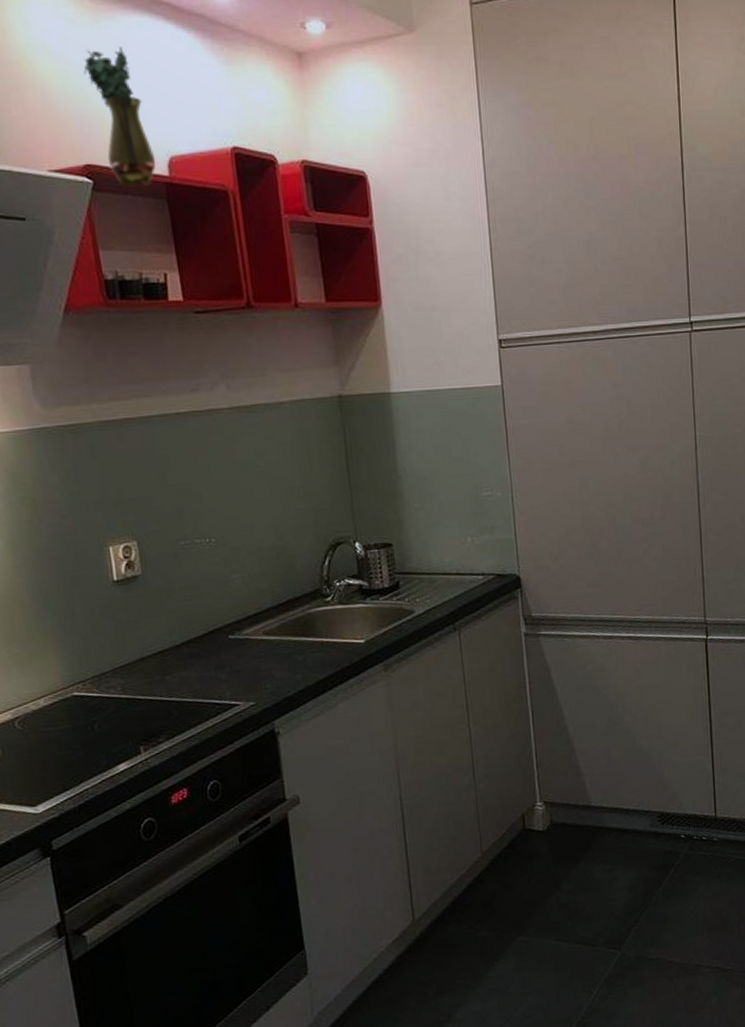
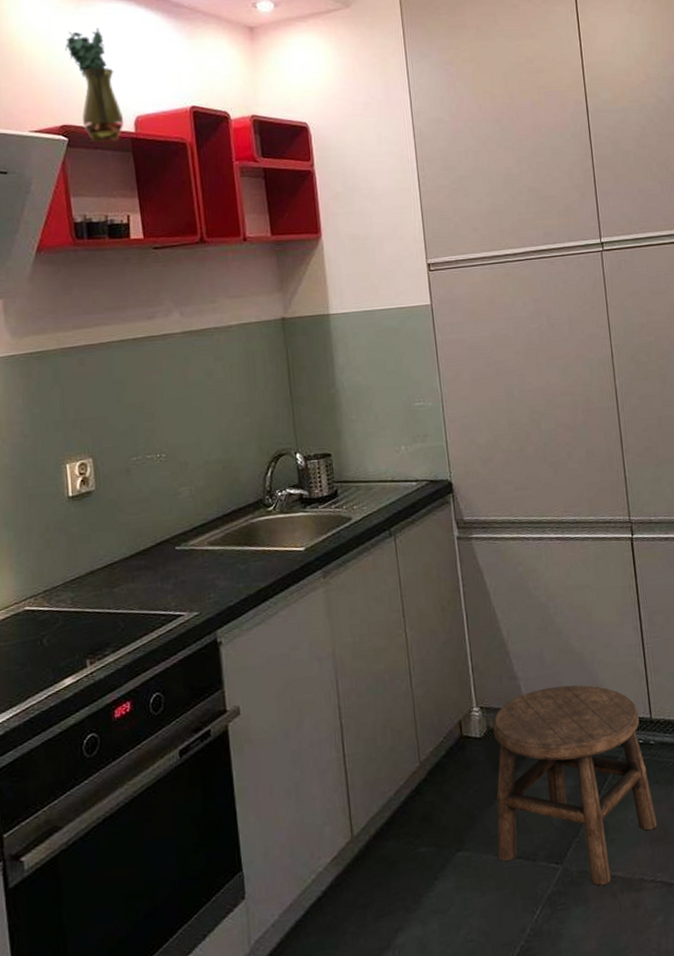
stool: none [555,783,716,970] -> present [492,685,658,886]

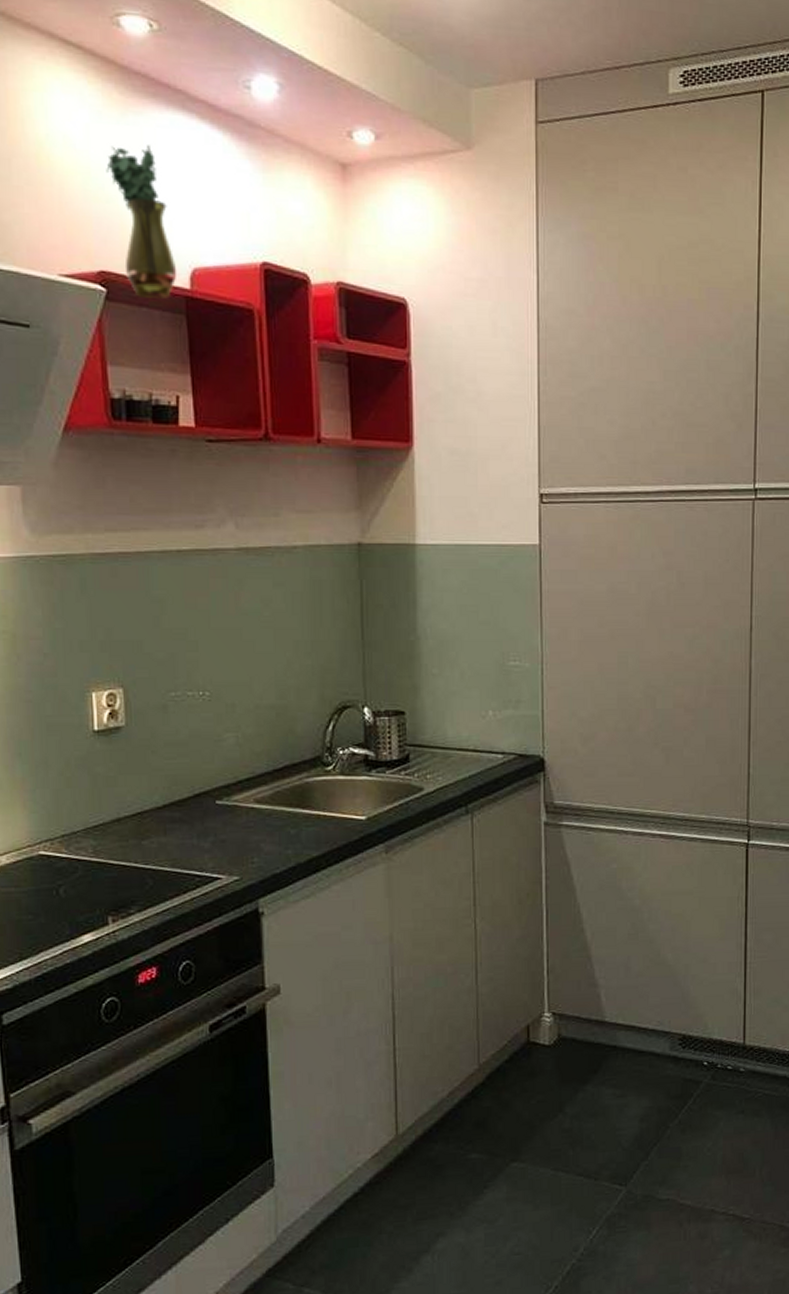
stool: present [492,685,658,886] -> none [556,999,737,1212]

